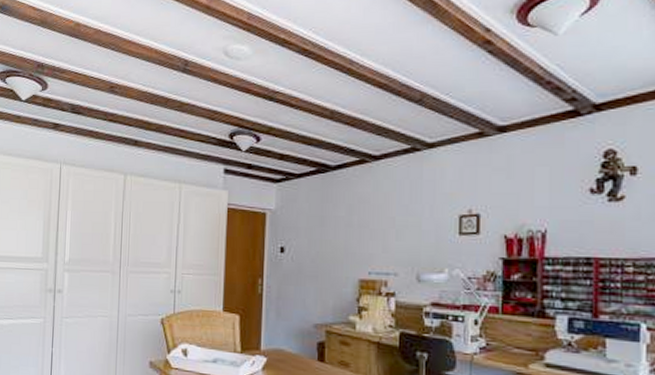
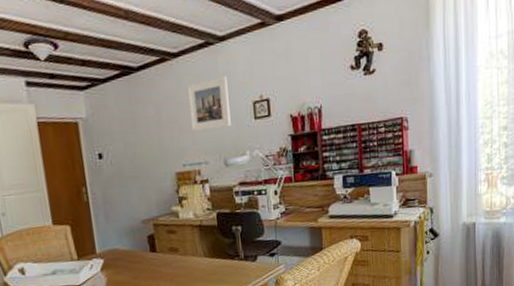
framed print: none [384,184,431,239] -> present [187,76,231,131]

